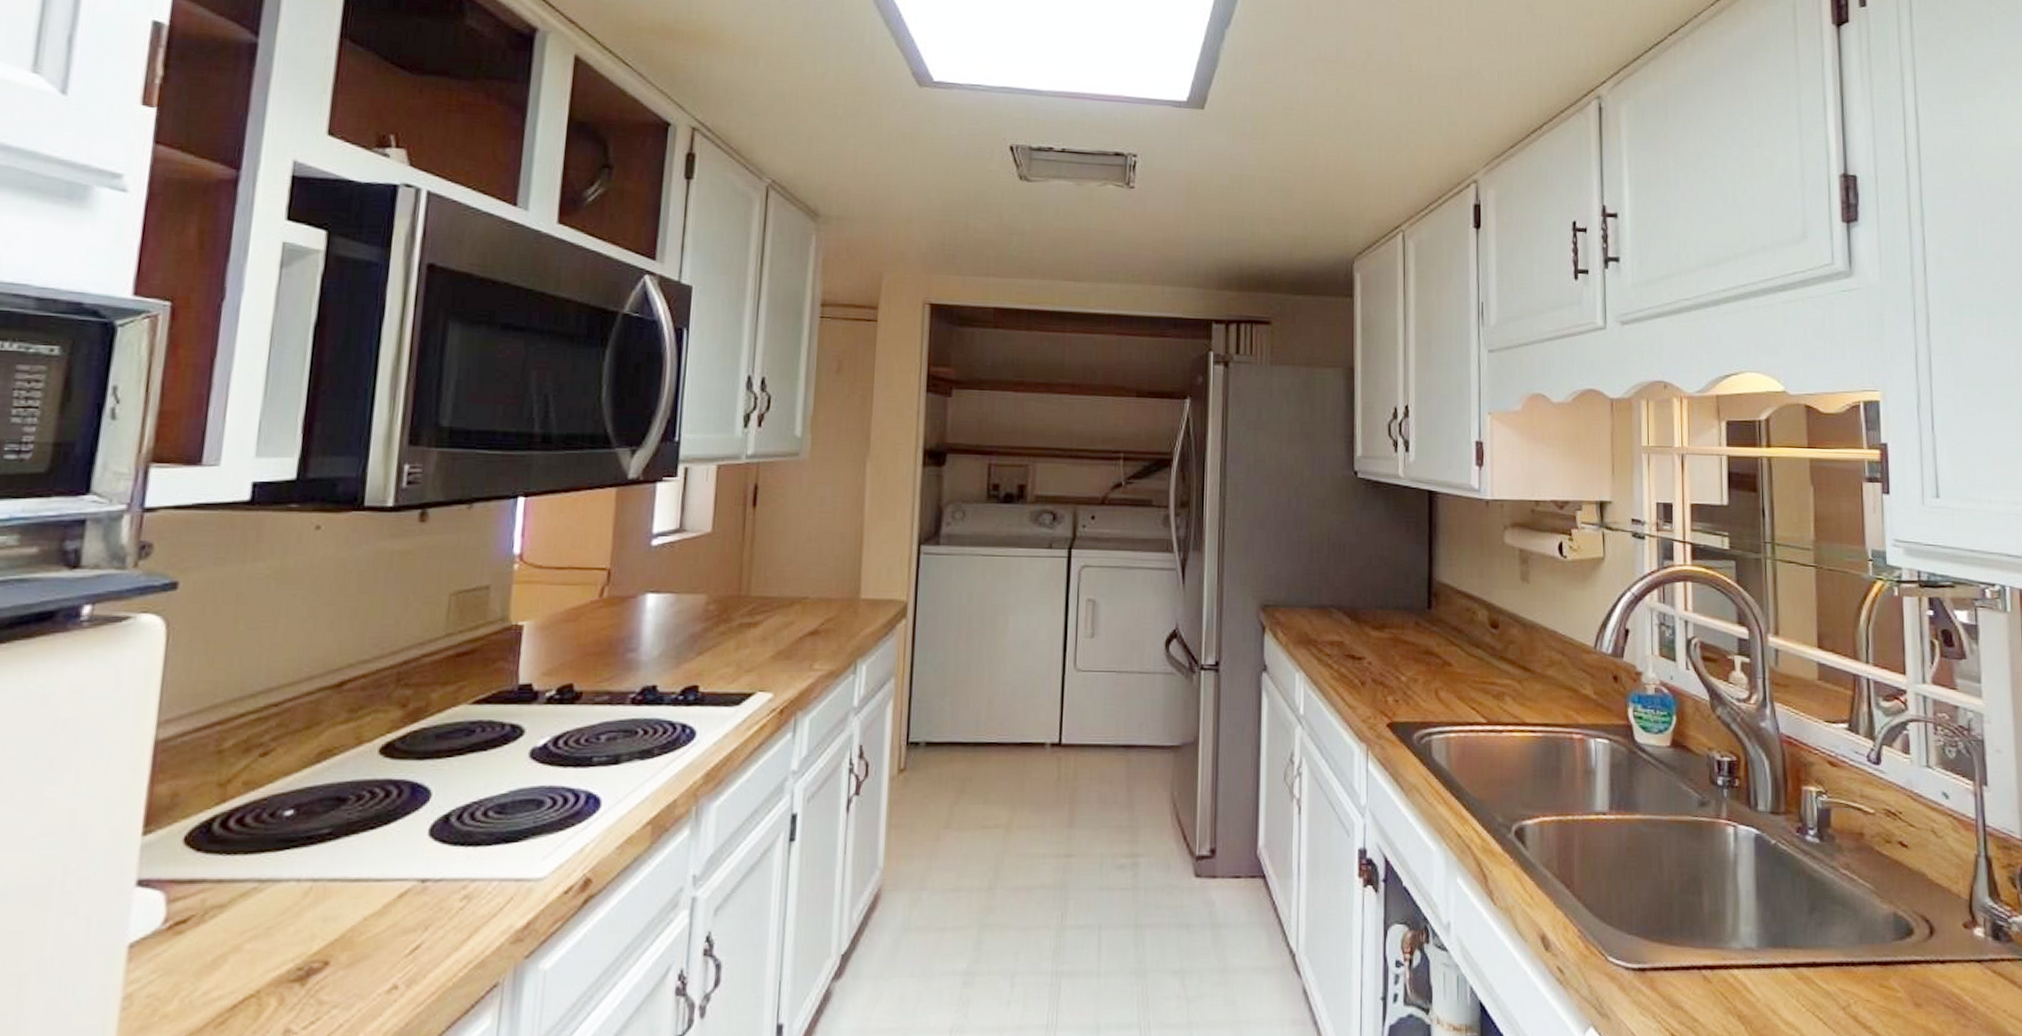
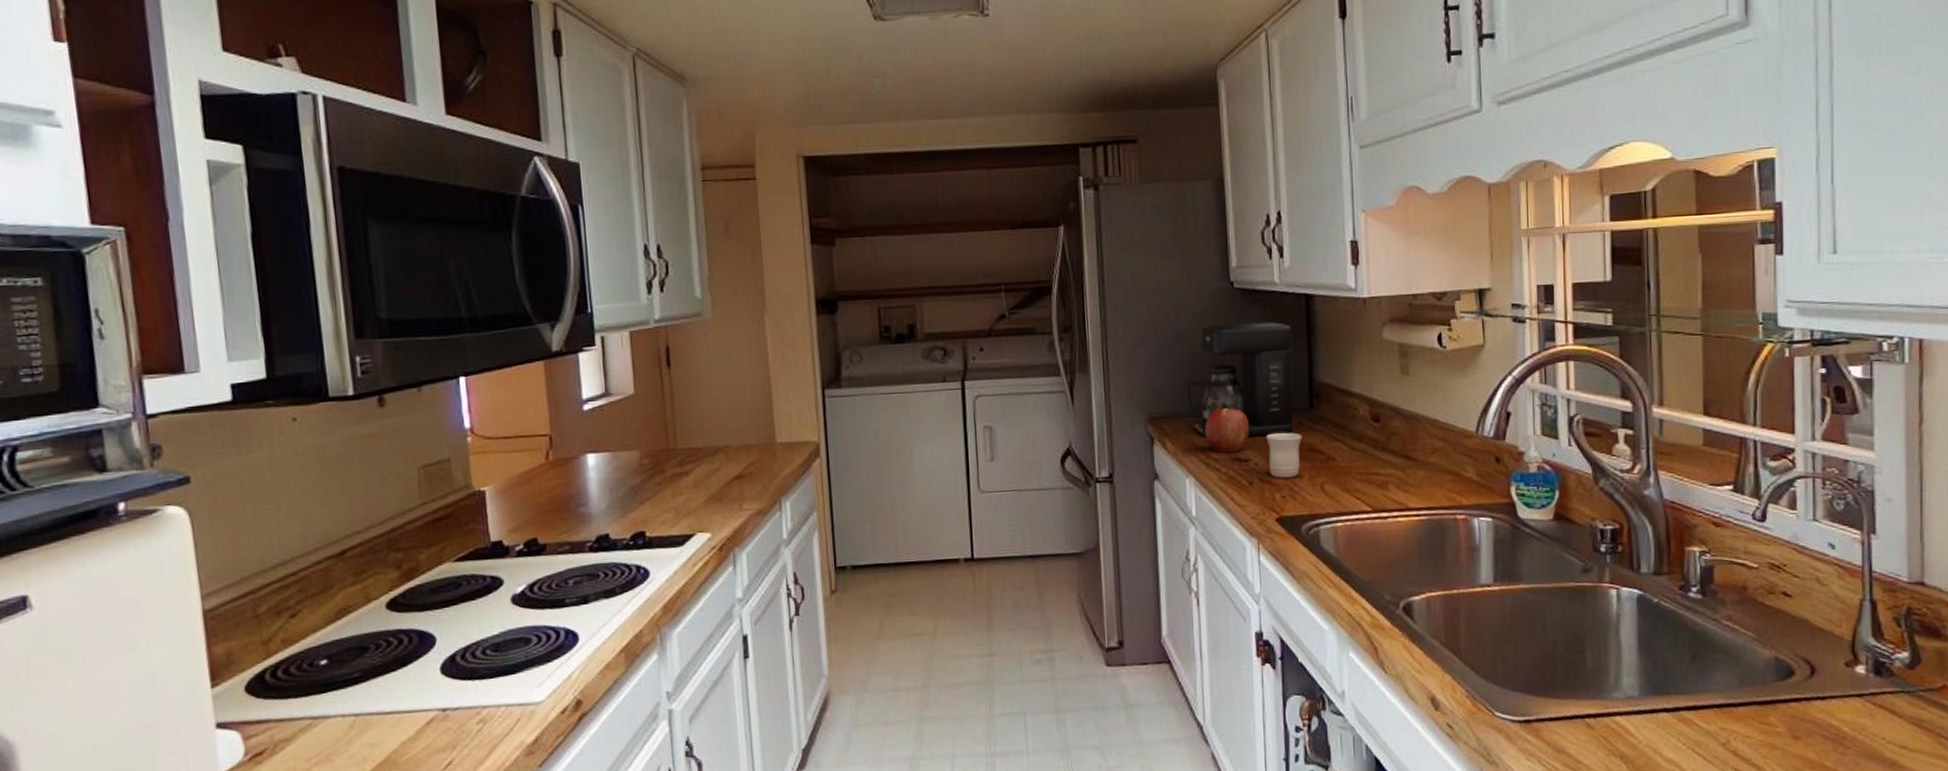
coffee maker: none [1300,514,1413,634] -> present [1183,322,1293,437]
fruit: none [1318,601,1365,649] -> present [1204,408,1250,453]
mug: none [1381,631,1419,682] -> present [1266,432,1303,479]

